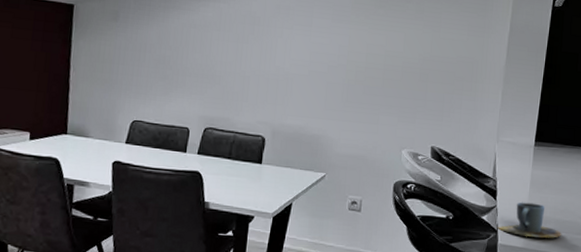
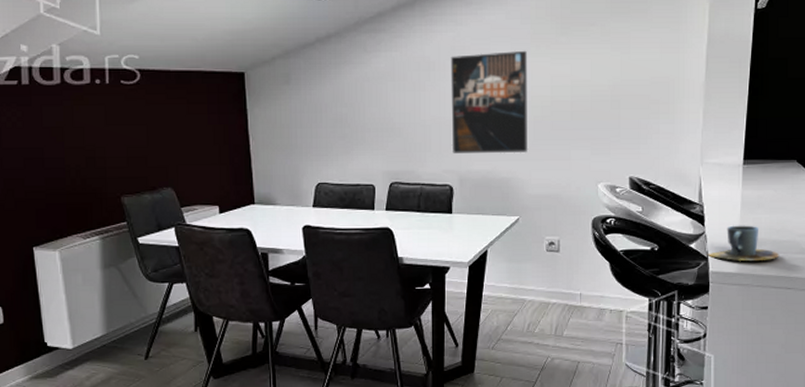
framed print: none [268,14,347,113] -> present [450,50,529,154]

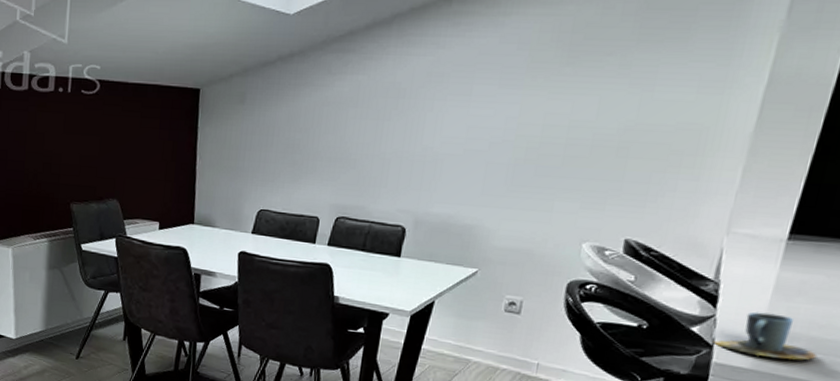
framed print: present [450,50,529,154] -> none [411,81,519,199]

